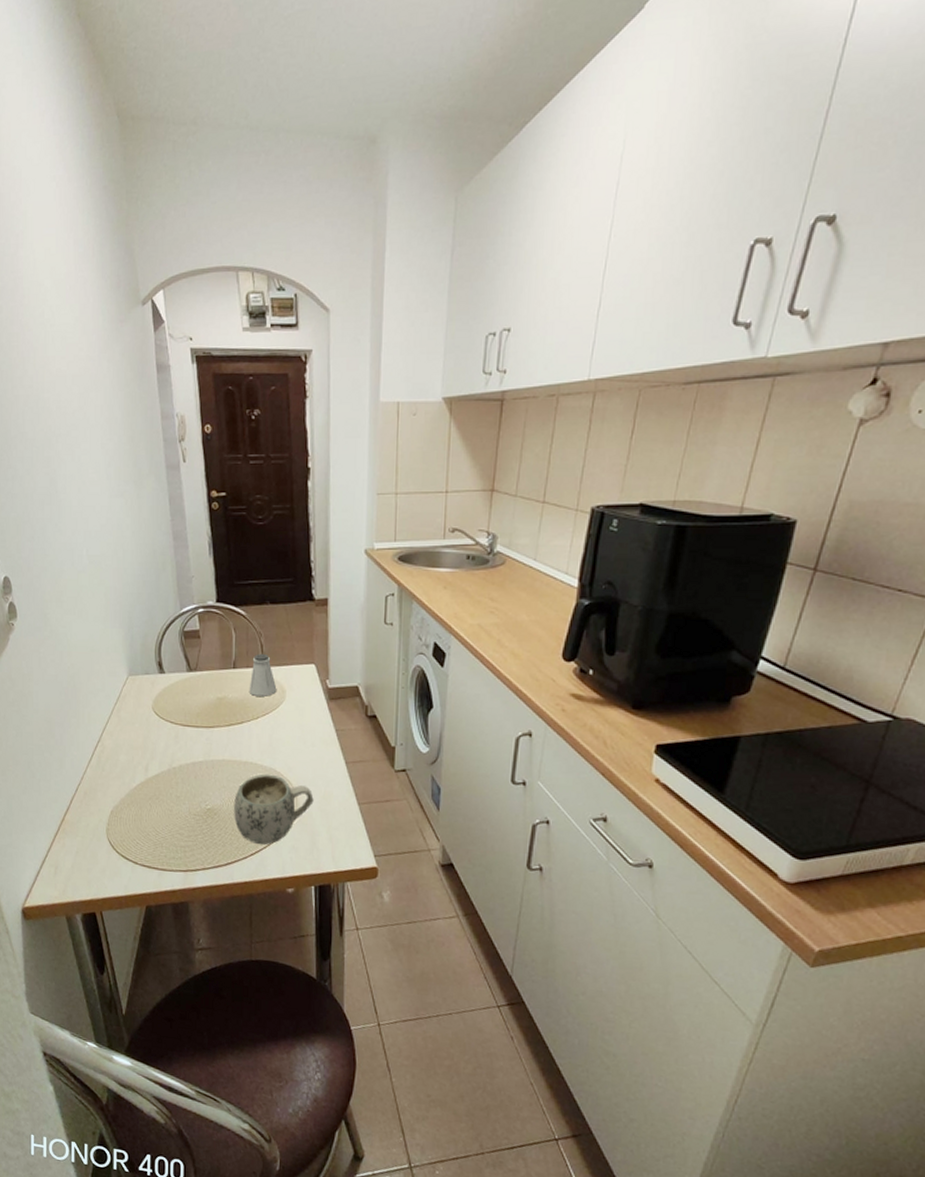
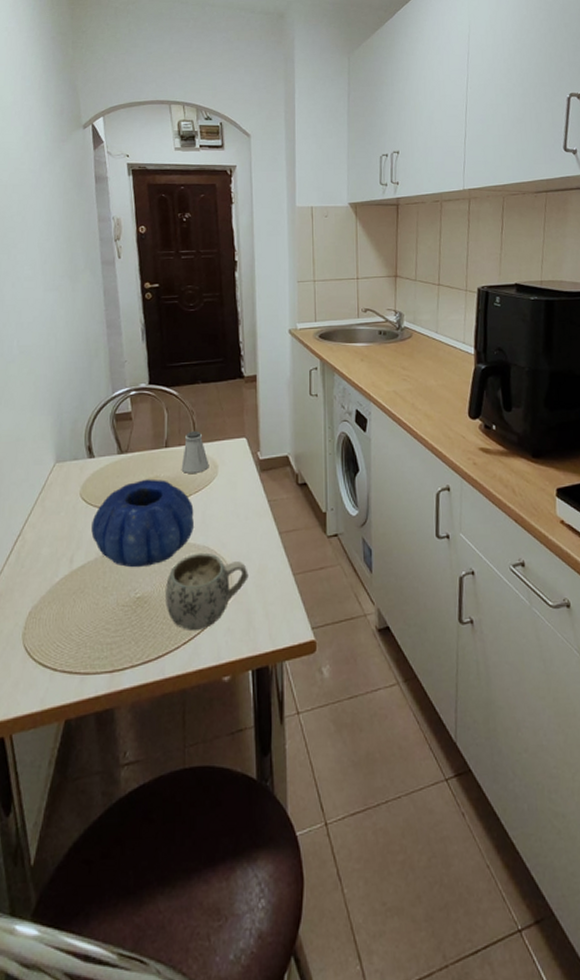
decorative bowl: none [164,698,261,782] -> present [91,479,194,568]

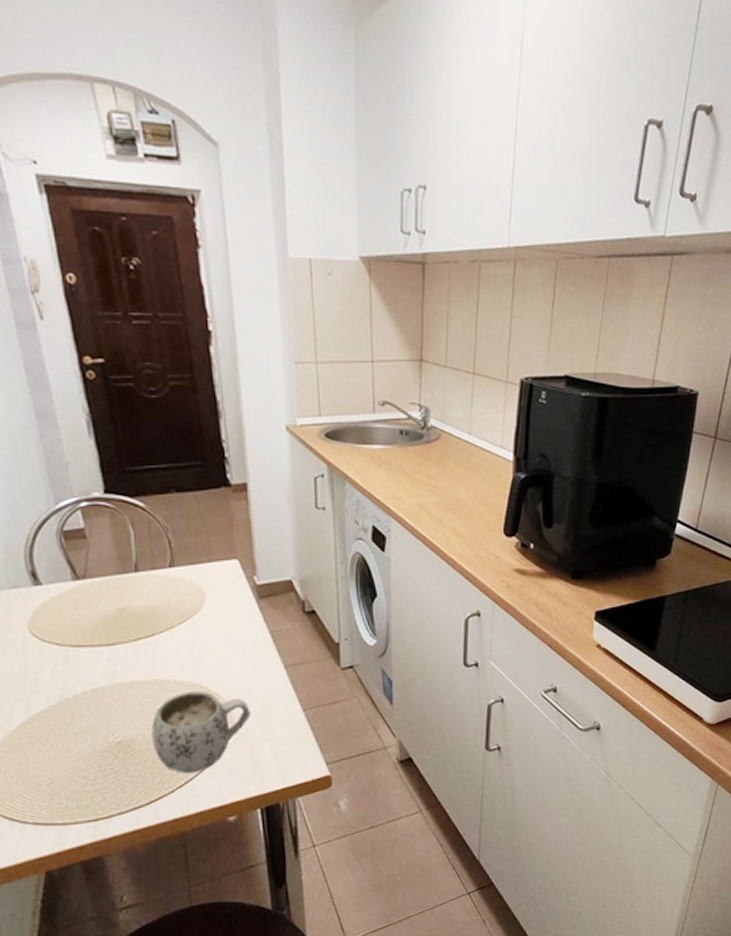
decorative bowl: present [91,479,194,568] -> none [48,609,180,711]
saltshaker: present [181,430,209,473] -> none [157,551,194,602]

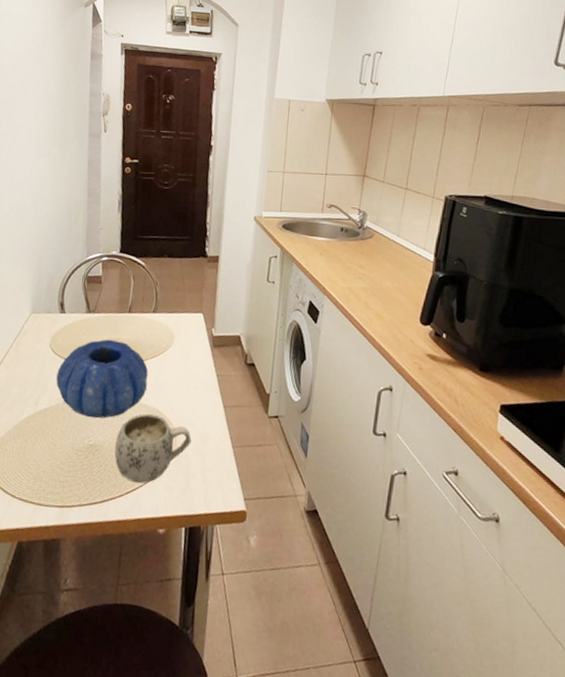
decorative bowl: none [48,609,180,711] -> present [56,339,149,419]

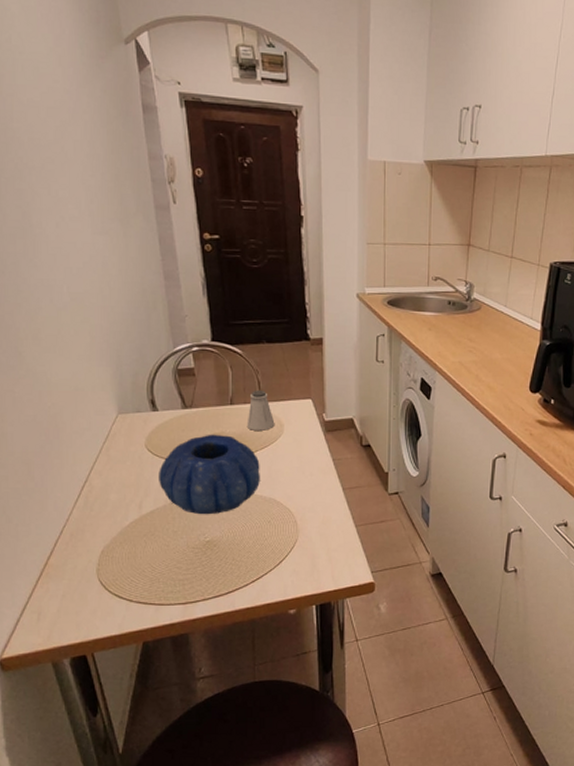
mug: present [114,413,192,484] -> none [234,504,313,572]
saltshaker: none [140,300,167,340] -> present [247,389,275,431]

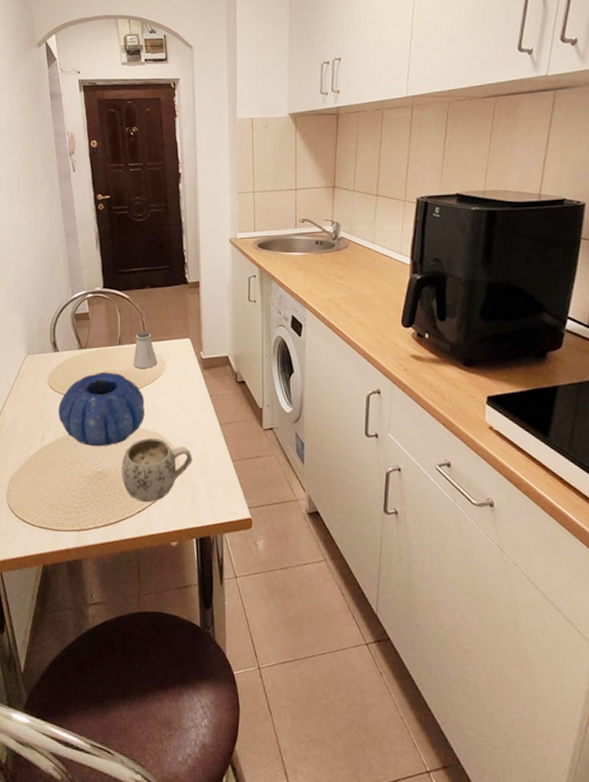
mug: none [234,504,313,572] -> present [122,437,193,503]

